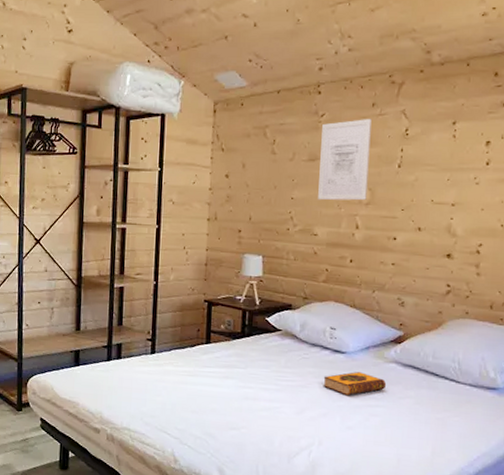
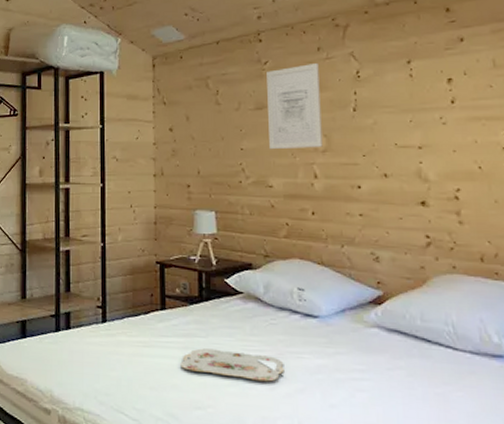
serving tray: none [220,378,312,407] -> present [180,348,284,382]
hardback book: present [323,372,387,396] -> none [296,339,371,368]

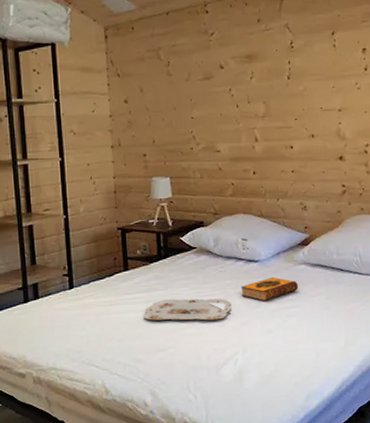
wall art: present [267,64,323,150] -> none [213,35,262,118]
hardback book: none [296,339,371,368] -> present [240,277,299,302]

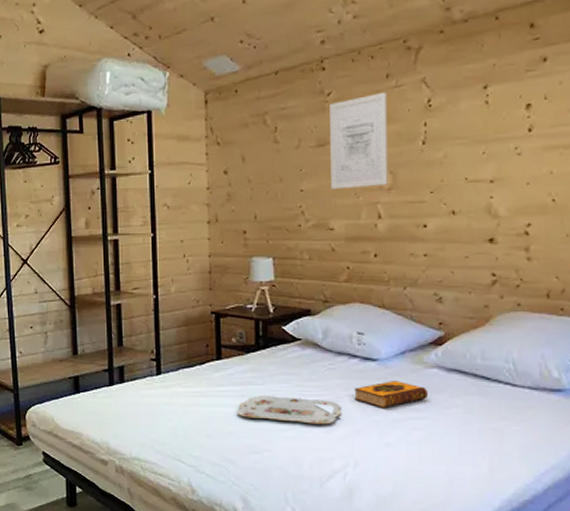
wall art: none [213,35,262,118] -> present [330,93,388,190]

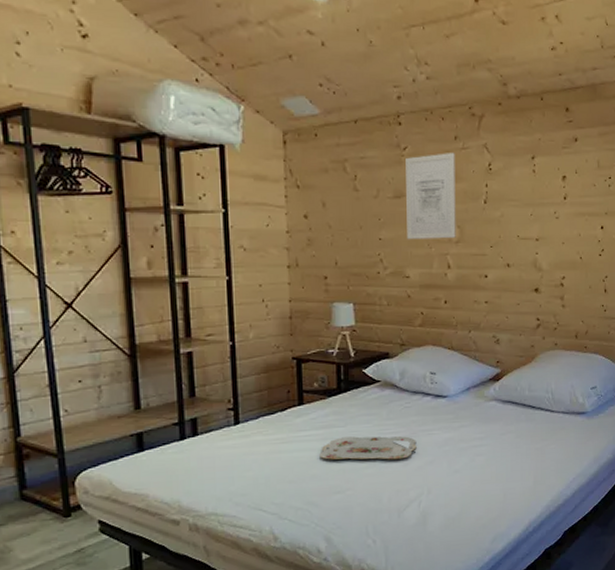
hardback book: present [354,381,429,409] -> none [427,414,489,440]

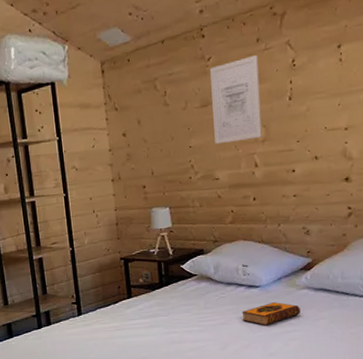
serving tray: present [319,436,417,460] -> none [147,323,233,344]
hardback book: none [427,414,489,440] -> present [241,302,301,326]

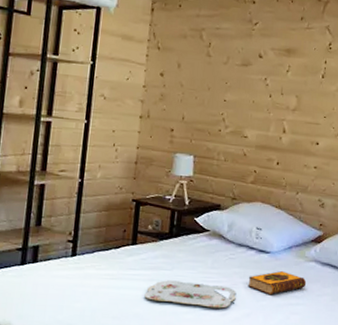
serving tray: none [147,323,233,344] -> present [144,280,237,309]
wall art: present [210,55,262,145] -> none [249,30,300,106]

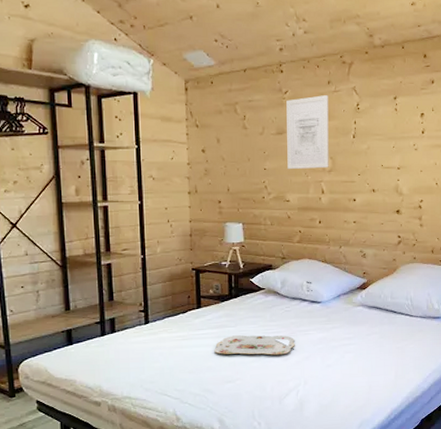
hardback book: present [247,271,307,295] -> none [304,317,356,339]
wall art: none [249,30,300,106] -> present [286,95,329,170]

